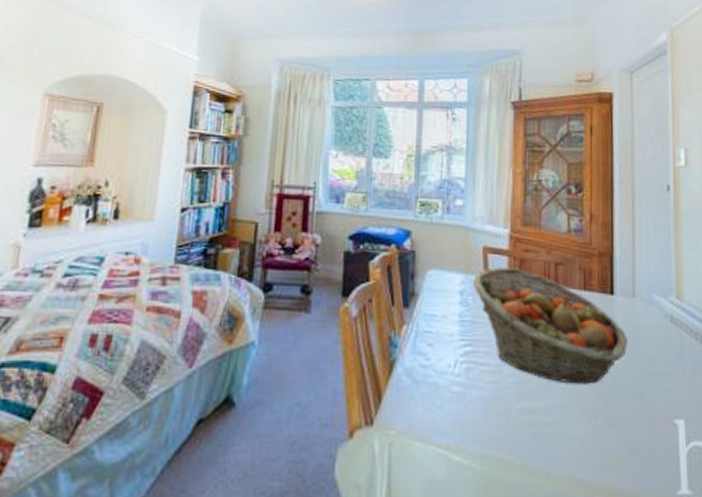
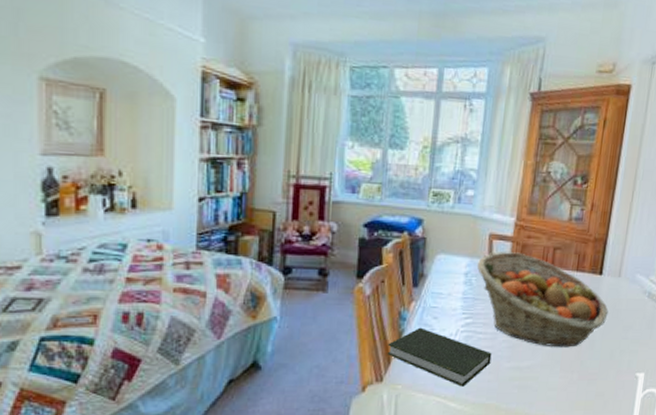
book: none [377,356,498,434] -> present [387,327,492,387]

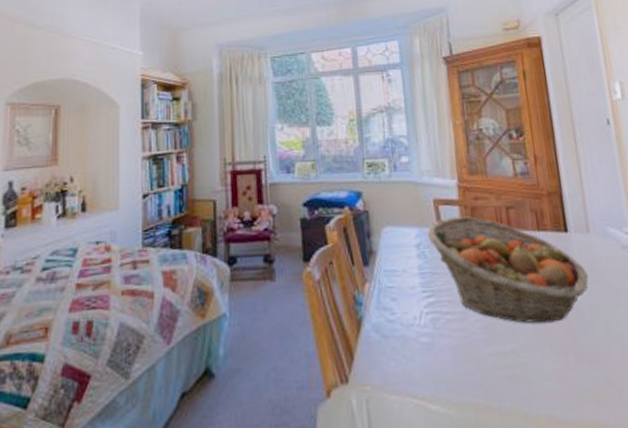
book: present [387,327,492,387] -> none [347,312,468,383]

